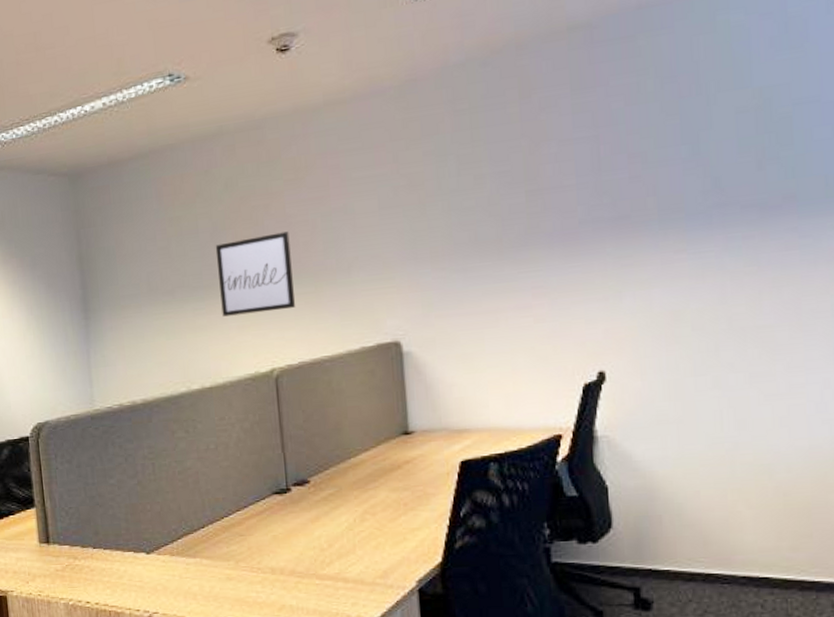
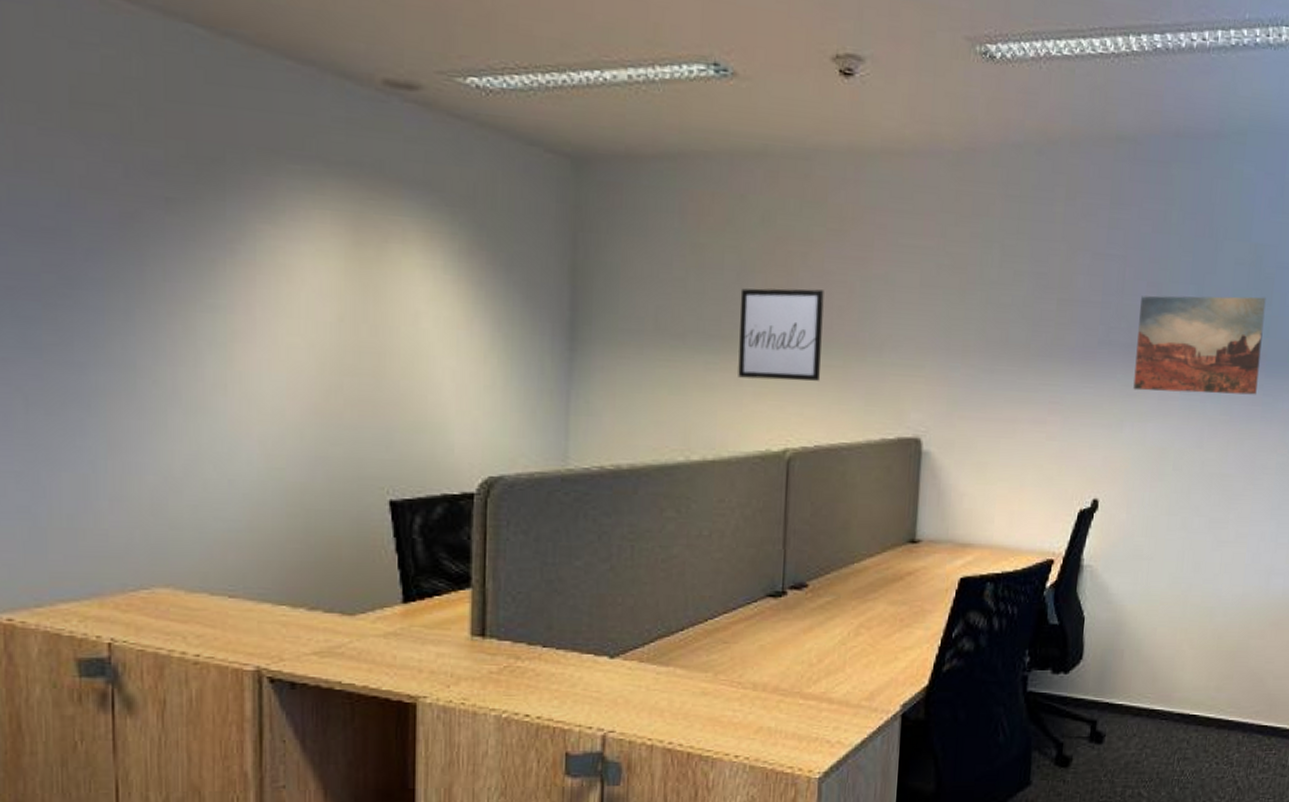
wall art: none [623,138,789,260] -> present [1133,295,1266,395]

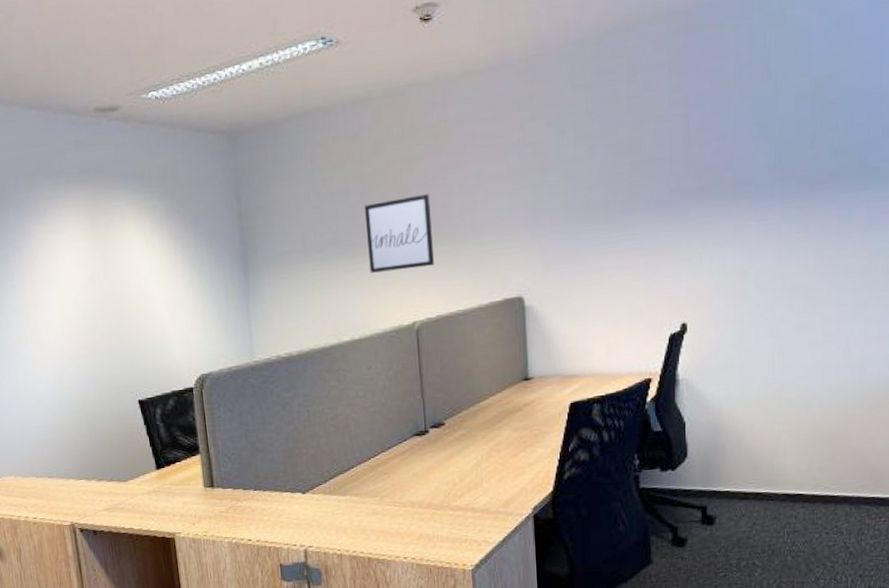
wall art: present [1133,295,1266,395] -> none [707,121,832,226]

